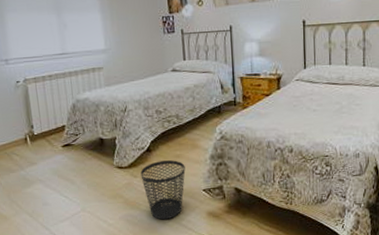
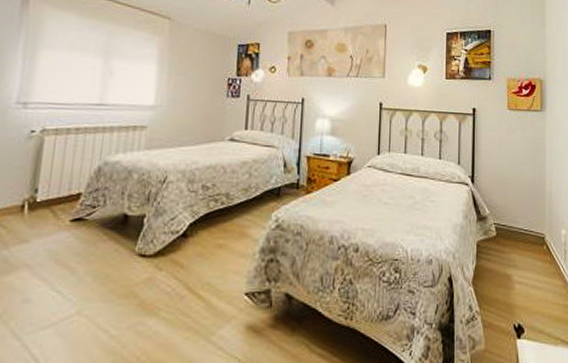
wastebasket: present [140,160,186,220] -> none [167,251,227,333]

